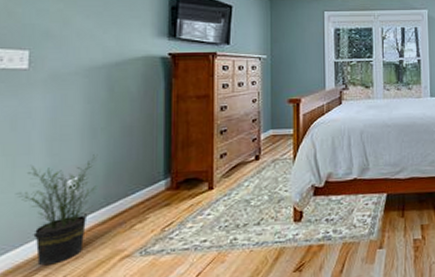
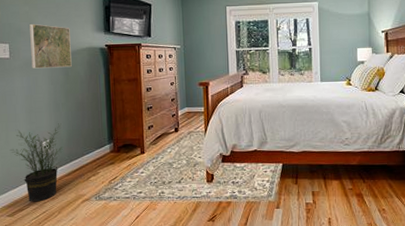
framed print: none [61,25,121,83] -> present [29,23,72,69]

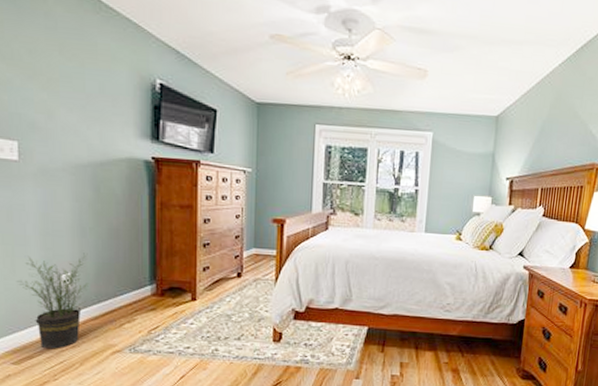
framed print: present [29,23,72,69] -> none [47,116,105,182]

